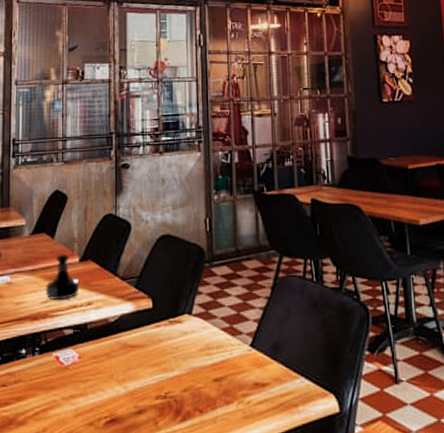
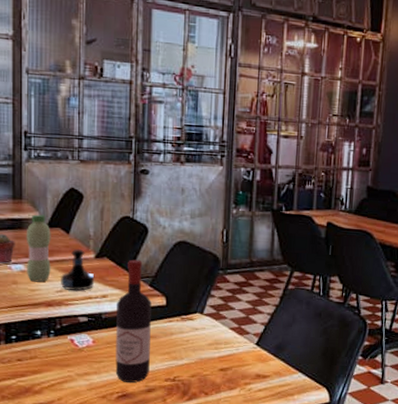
water bottle: none [12,220,37,294] -> present [26,214,51,282]
wine bottle: none [102,259,138,405] -> present [115,259,152,383]

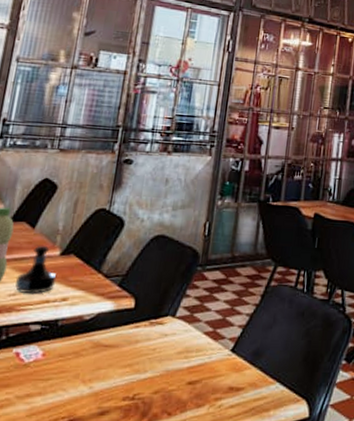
wine bottle: present [115,259,152,383] -> none [64,256,118,405]

